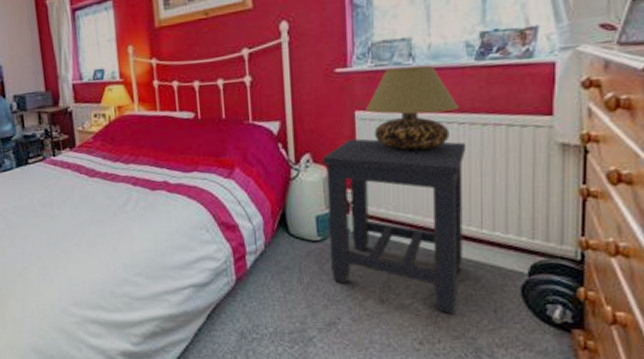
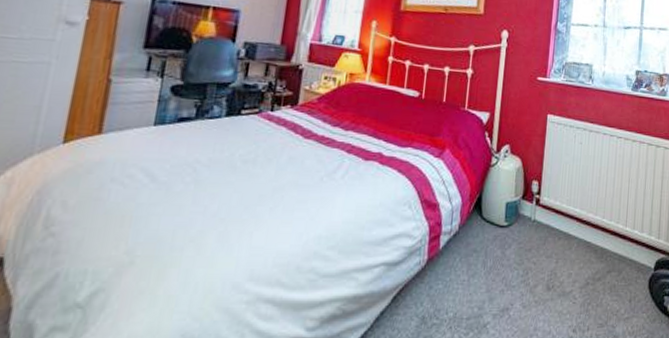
side table: present [321,138,467,313] -> none [512,137,621,302]
table lamp: present [365,65,459,151] -> none [555,85,619,155]

